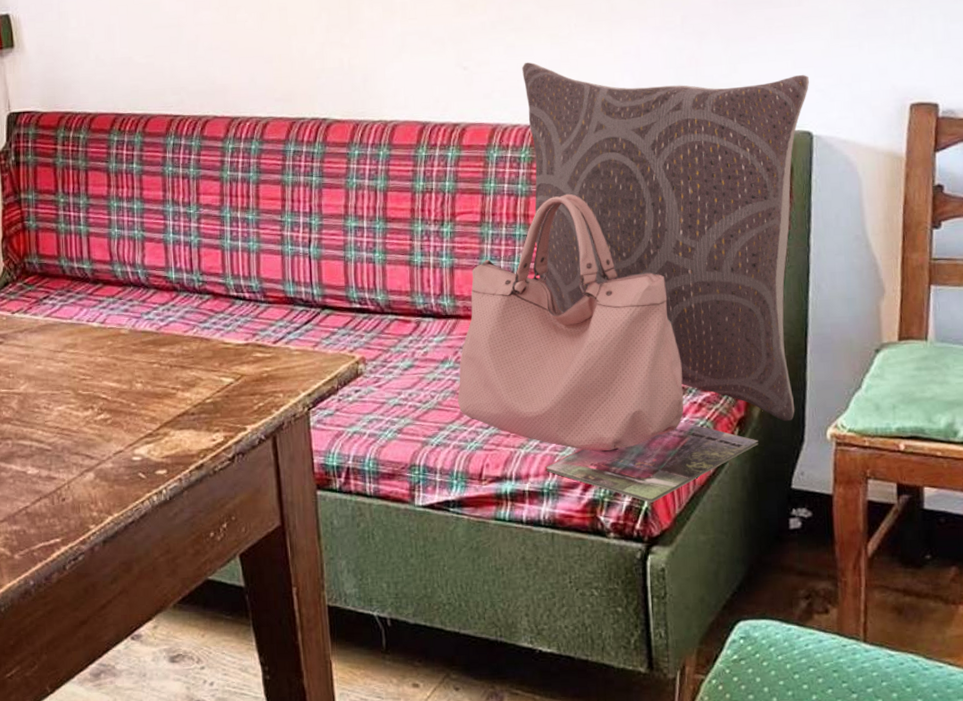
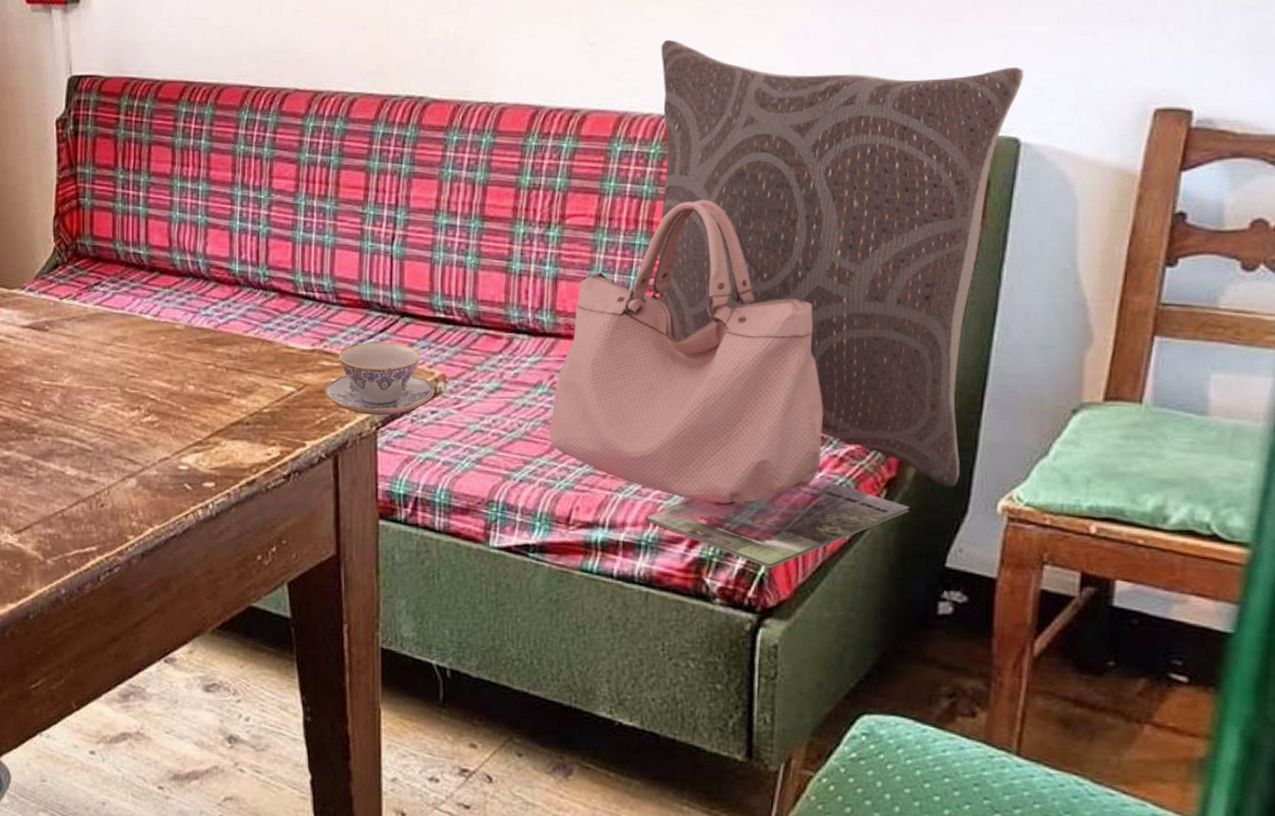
teacup: none [260,332,357,398] -> present [325,342,435,416]

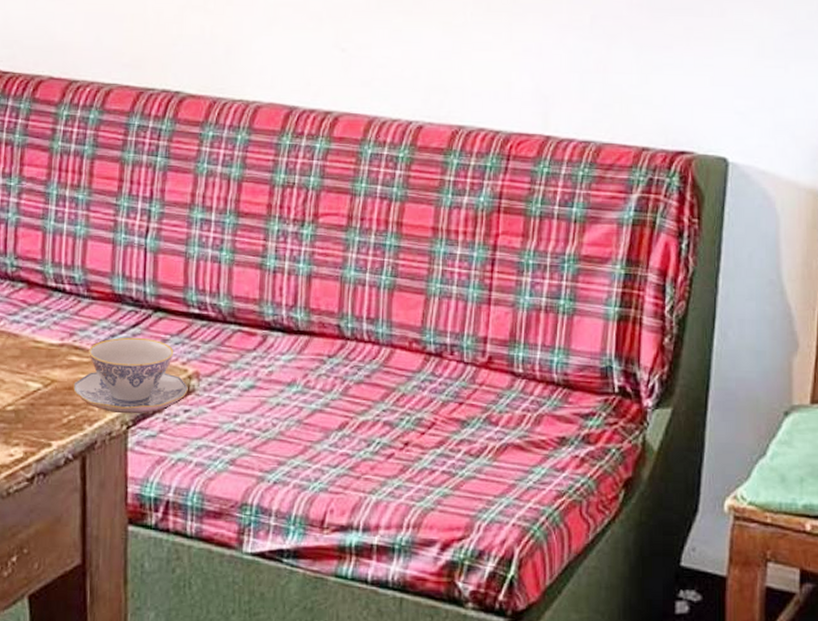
handbag: present [549,199,823,504] -> none [303,203,564,506]
magazine: present [645,476,909,569] -> none [398,477,646,571]
pillow: present [658,39,1024,488] -> none [407,49,729,487]

